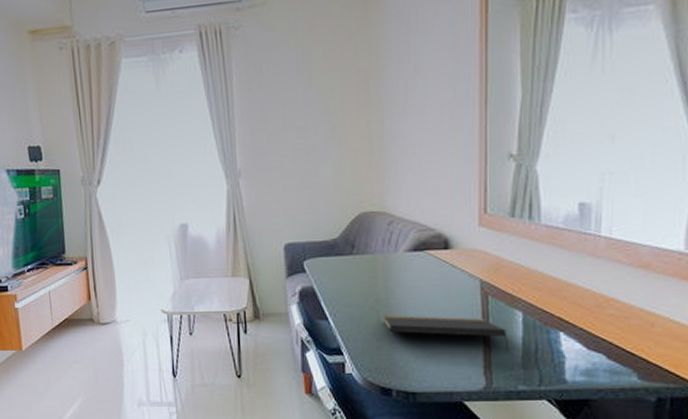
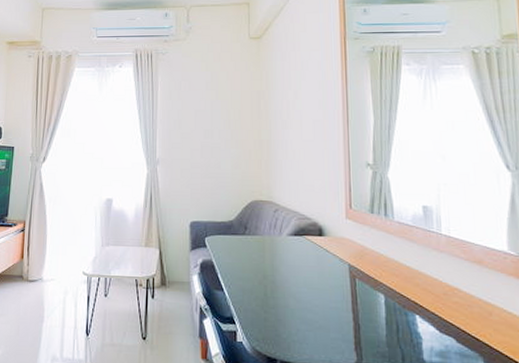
notepad: present [382,315,510,351] -> none [269,290,376,330]

